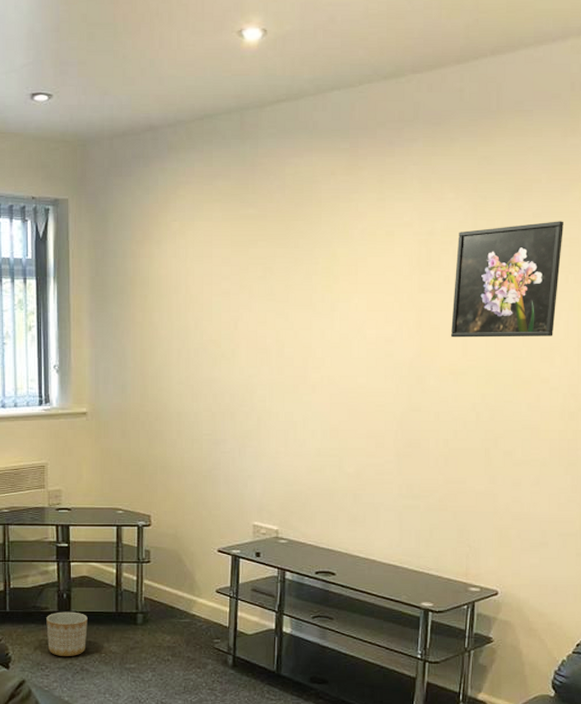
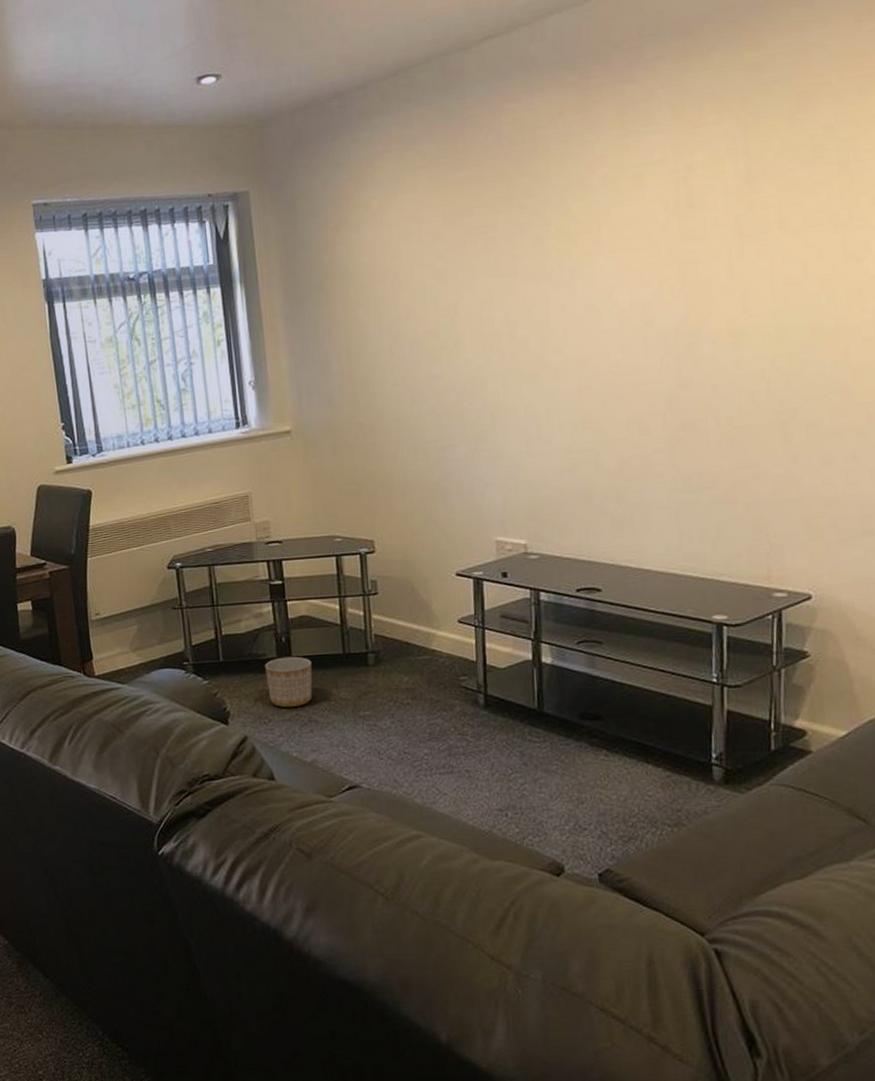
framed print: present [451,221,564,338] -> none [725,128,866,292]

